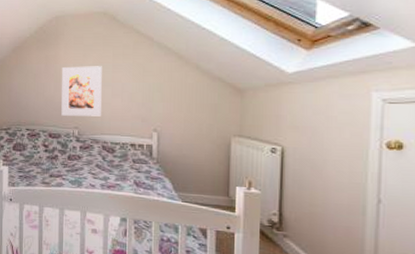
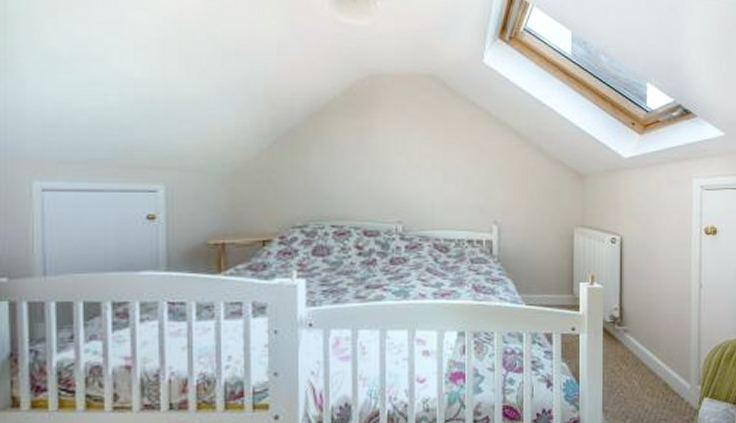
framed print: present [61,66,102,117] -> none [378,142,431,207]

